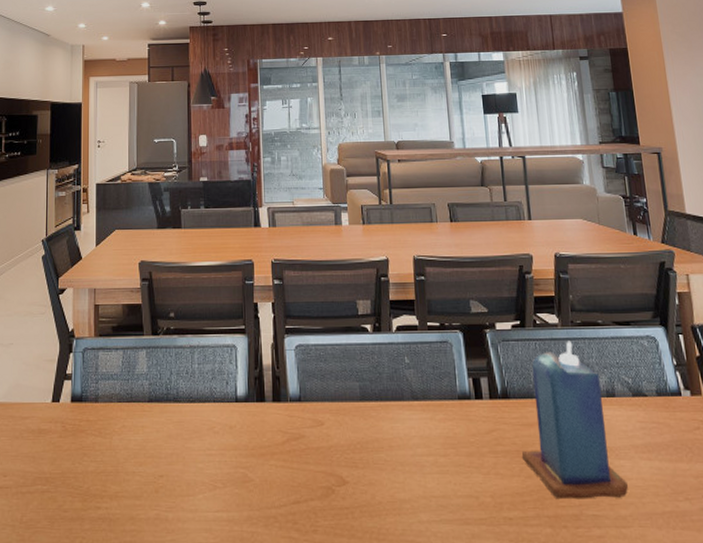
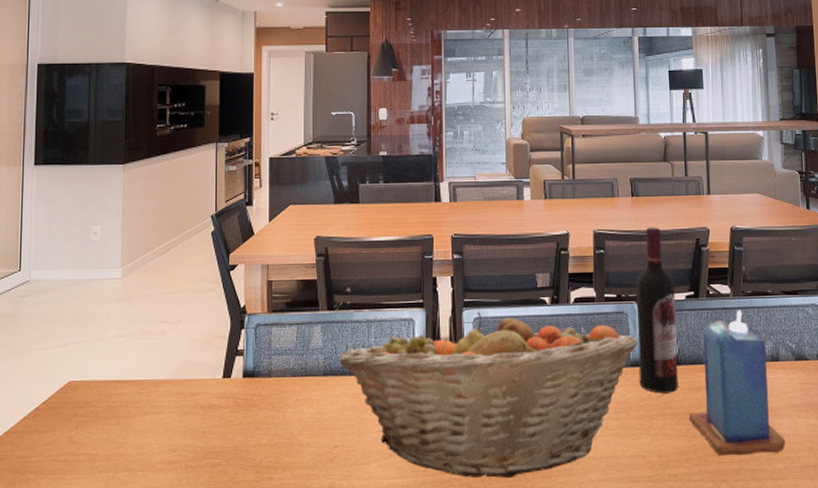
fruit basket: none [163,338,464,516] -> present [339,311,638,479]
wine bottle: none [459,253,509,429] -> present [636,227,678,394]

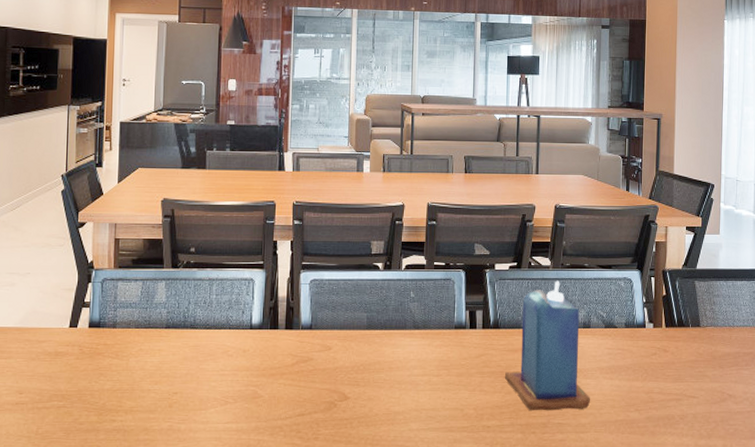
fruit basket: present [339,311,638,479] -> none [181,274,462,426]
wine bottle: present [636,227,678,394] -> none [461,202,500,354]

